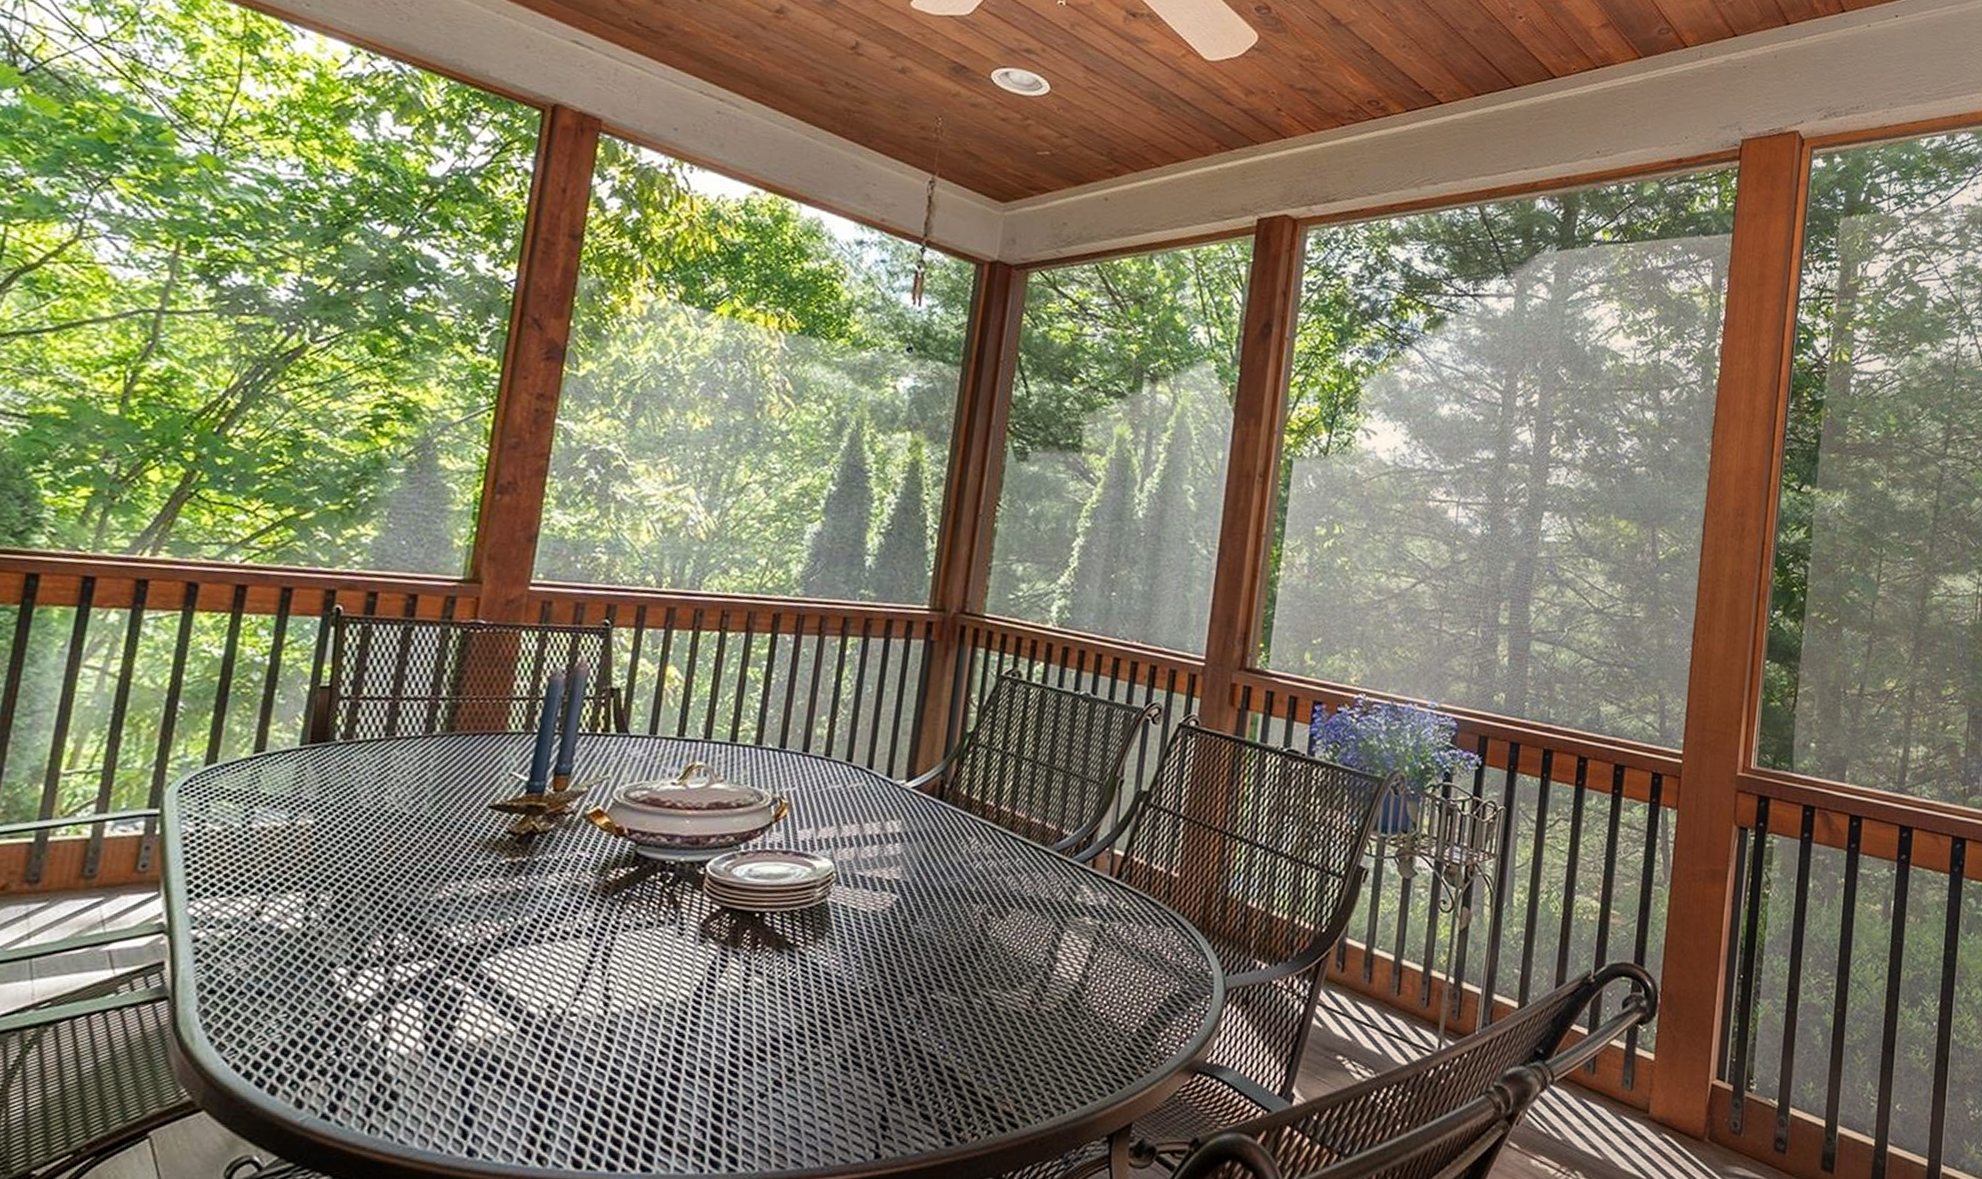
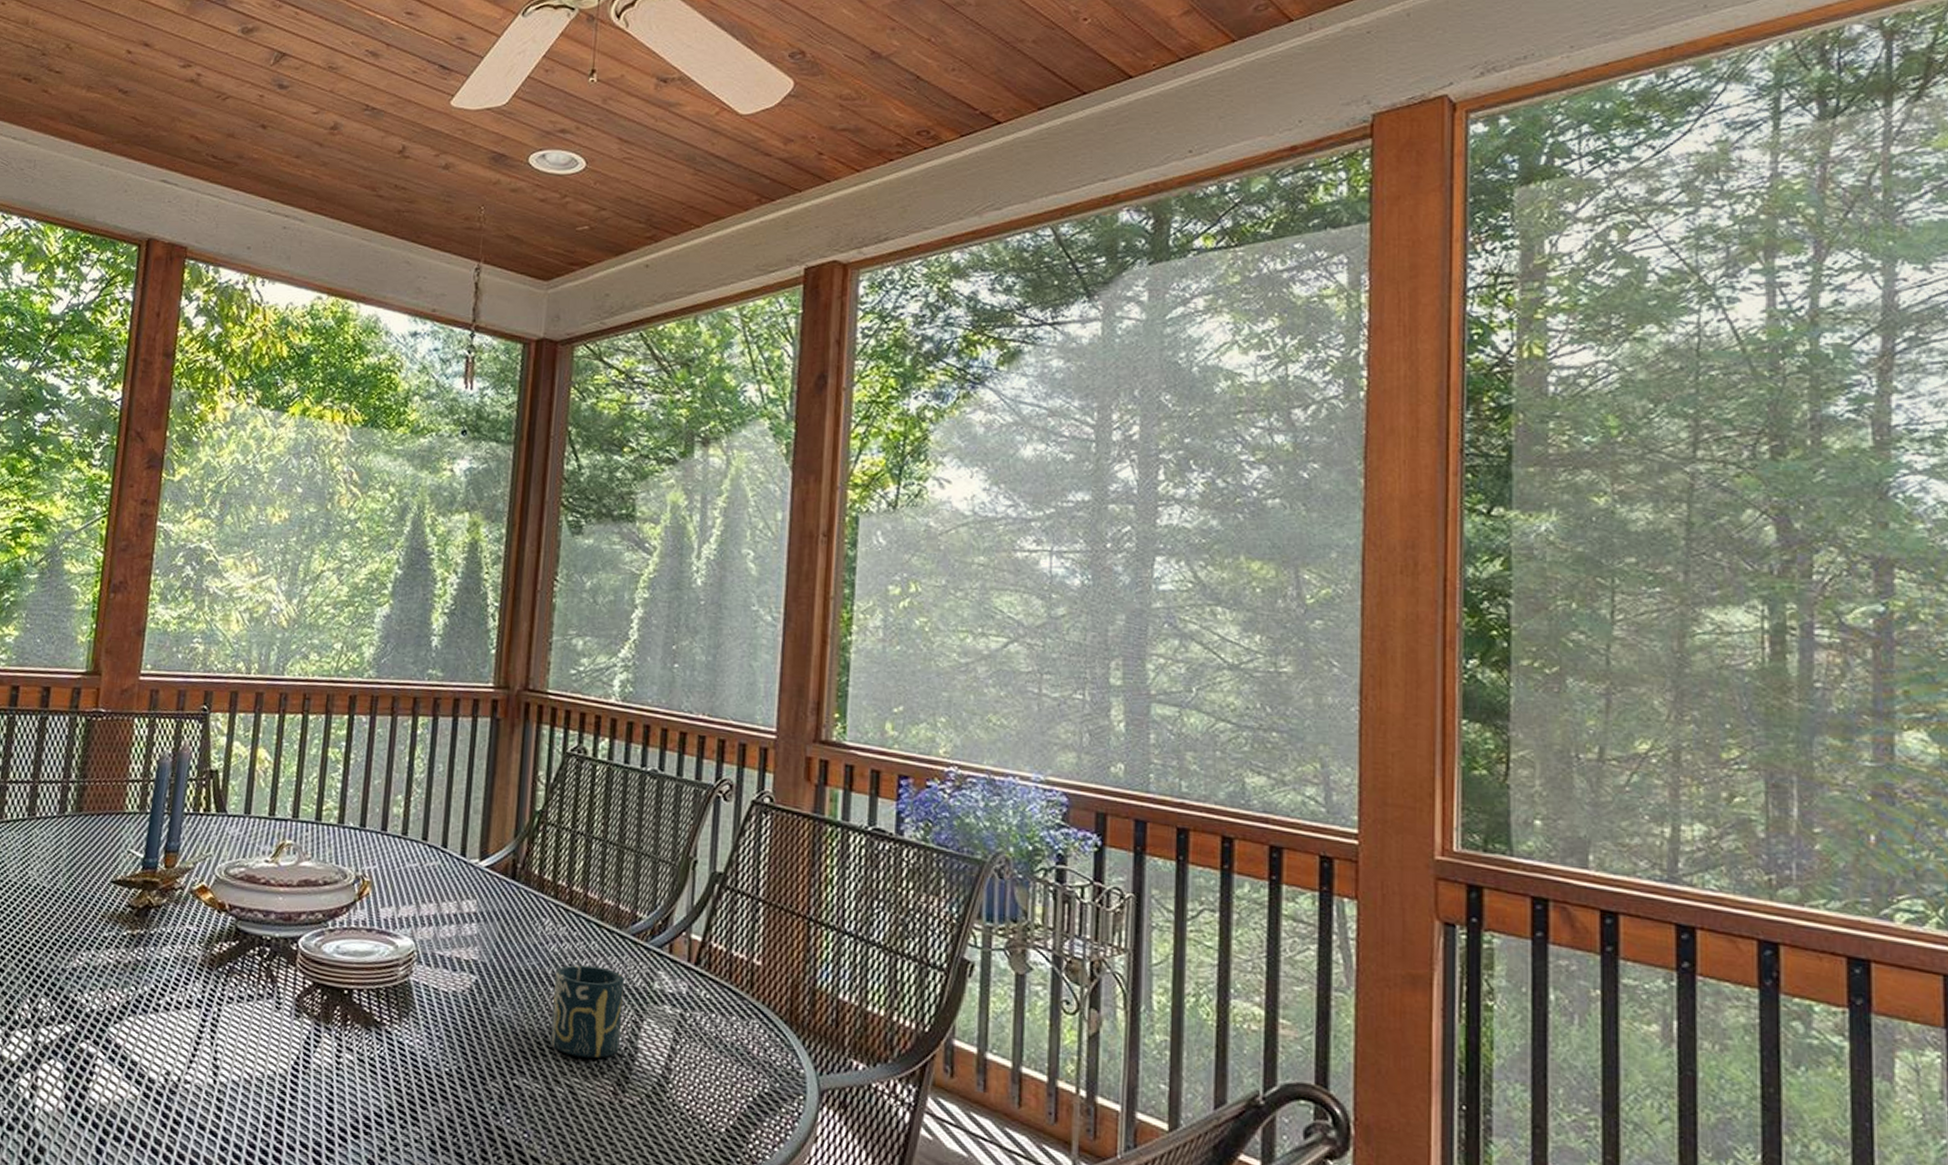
cup: none [970,881,1047,970] -> present [550,965,624,1058]

